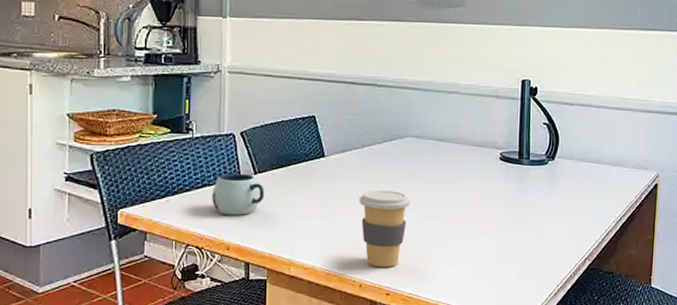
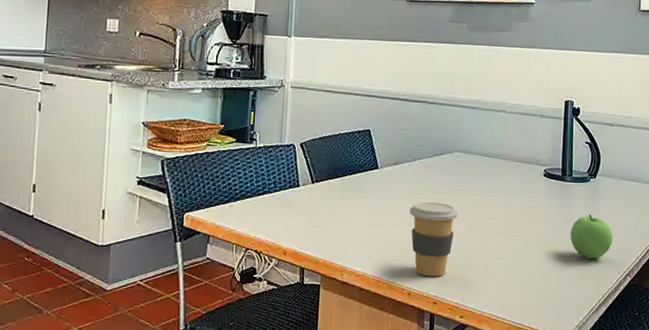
mug: present [212,174,265,215] -> none [271,182,321,222]
apple: none [527,198,572,244] -> present [570,215,613,260]

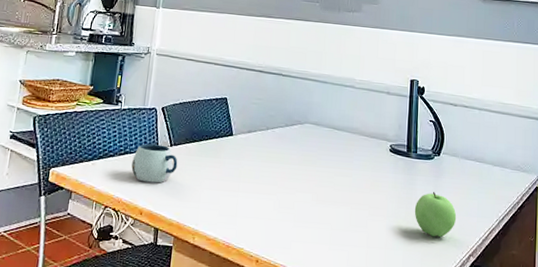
mug: none [271,182,321,222] -> present [131,143,178,183]
coffee cup: present [409,201,458,277] -> none [260,170,307,246]

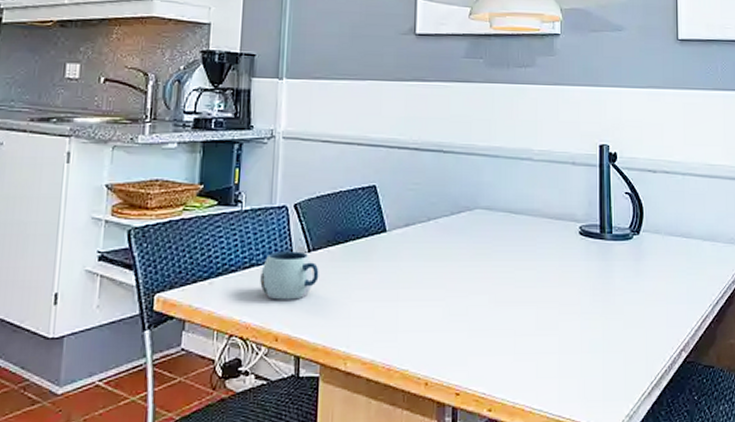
apple: present [414,192,457,238] -> none [613,279,663,333]

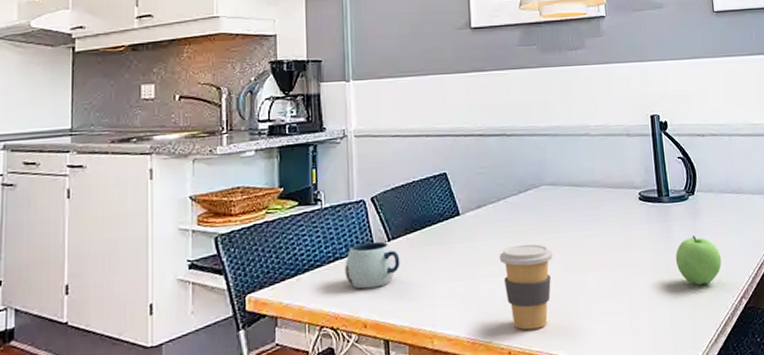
coffee cup: none [424,269,482,362] -> present [499,244,553,330]
apple: none [613,279,663,333] -> present [675,236,722,286]

